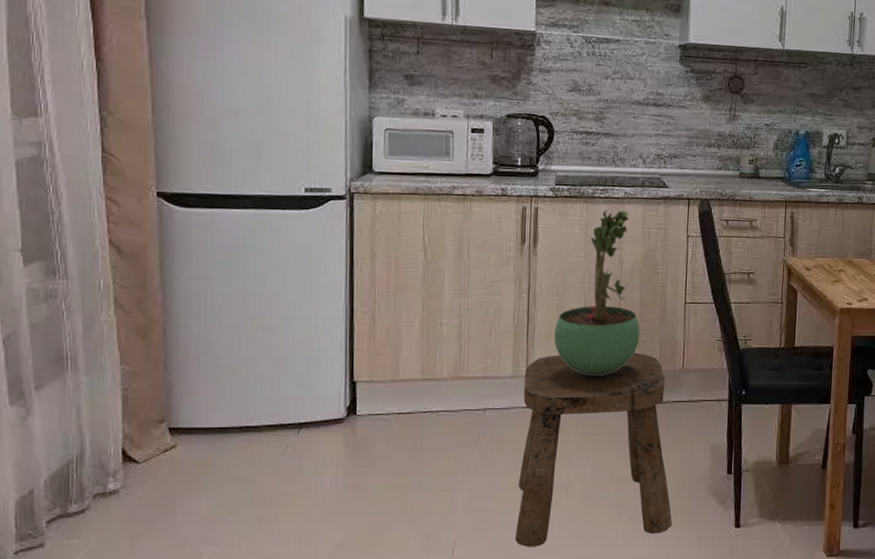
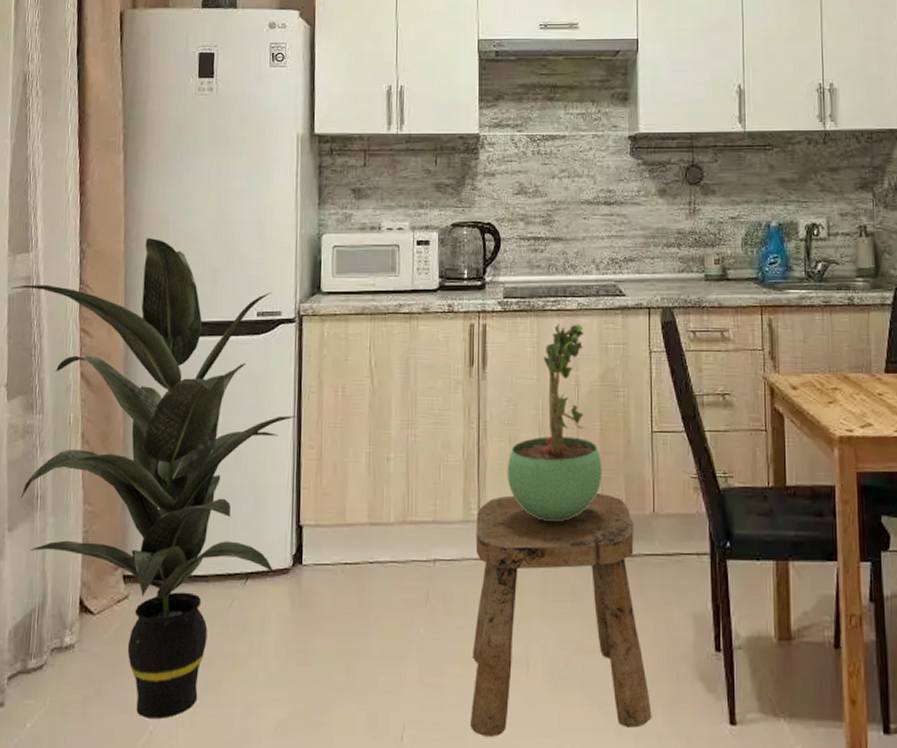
indoor plant: none [18,109,350,549] -> present [11,237,298,719]

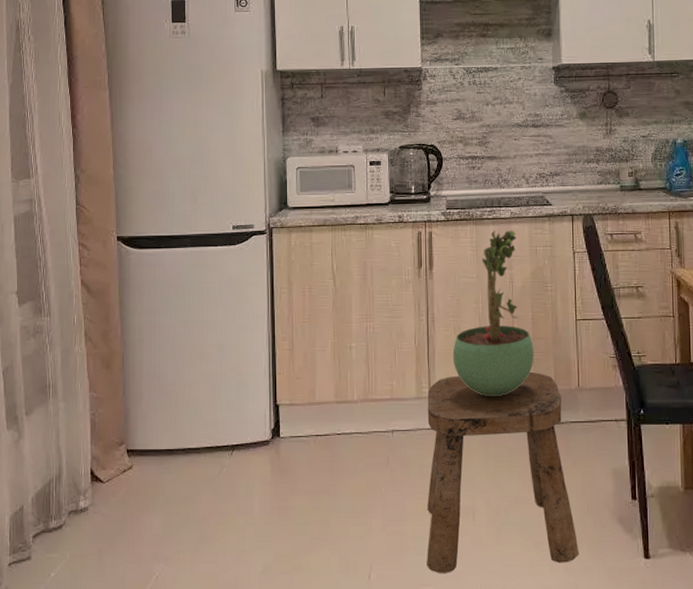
indoor plant: present [11,237,298,719] -> none [16,163,271,566]

